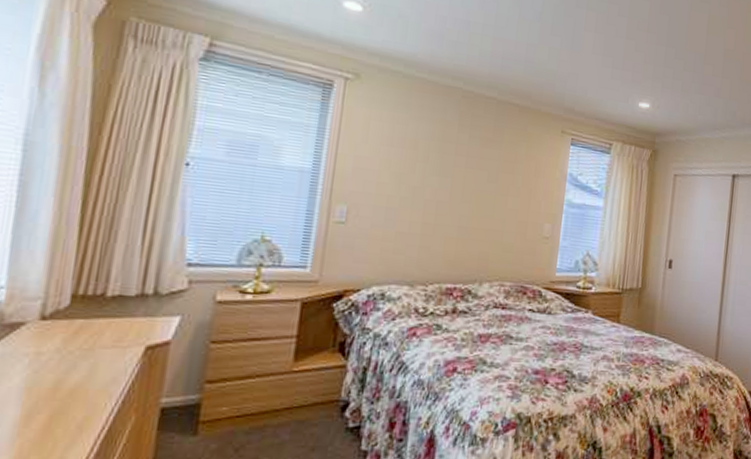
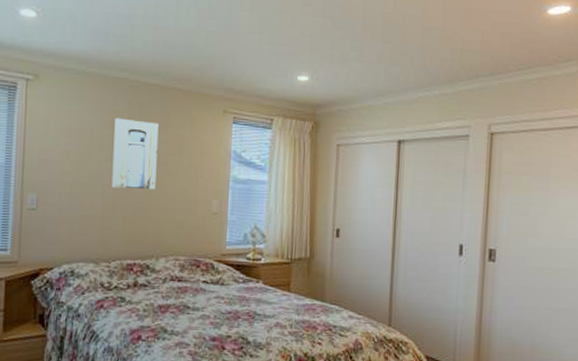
wall art: none [435,128,492,209] -> present [111,117,159,190]

